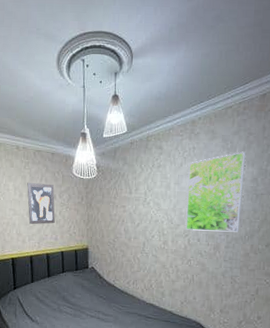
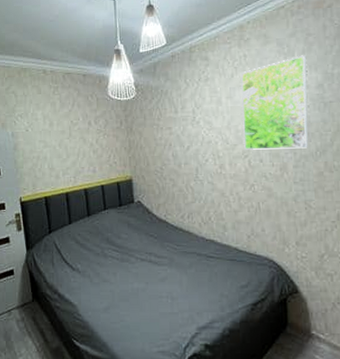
wall art: present [27,183,55,225] -> none [57,109,92,157]

